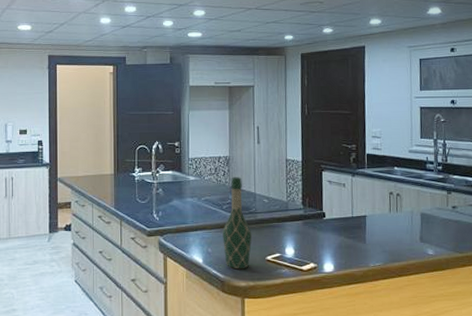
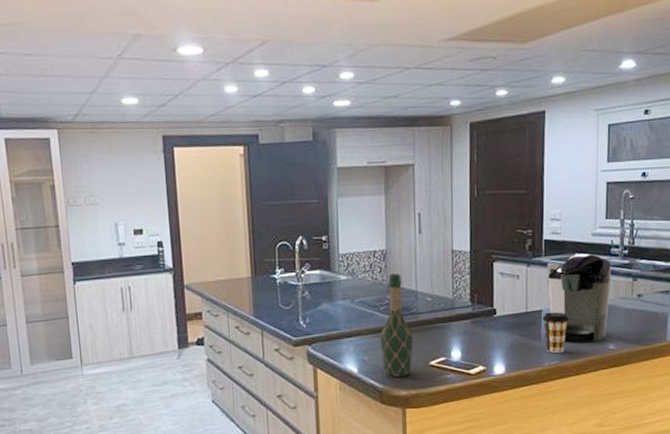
coffee cup: none [366,218,391,256] -> present [542,312,569,354]
coffee maker: none [370,168,428,247] -> present [547,253,611,343]

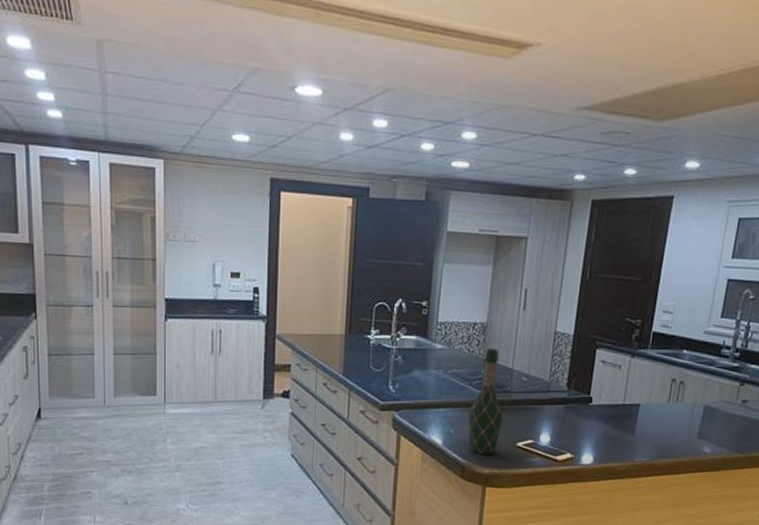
coffee cup: present [542,312,569,354] -> none [638,407,667,451]
coffee maker: present [547,253,611,343] -> none [648,351,719,444]

